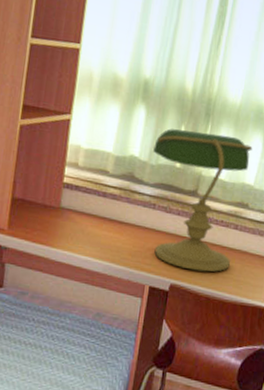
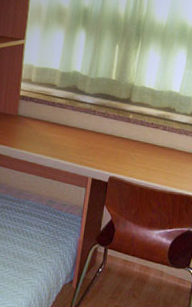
desk lamp: present [153,128,253,272] -> none [93,48,178,166]

